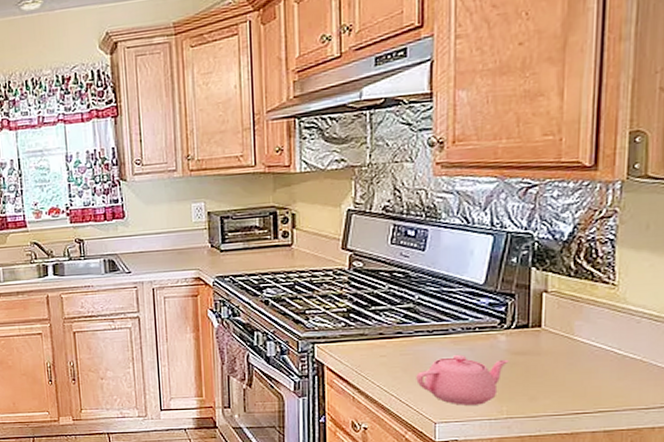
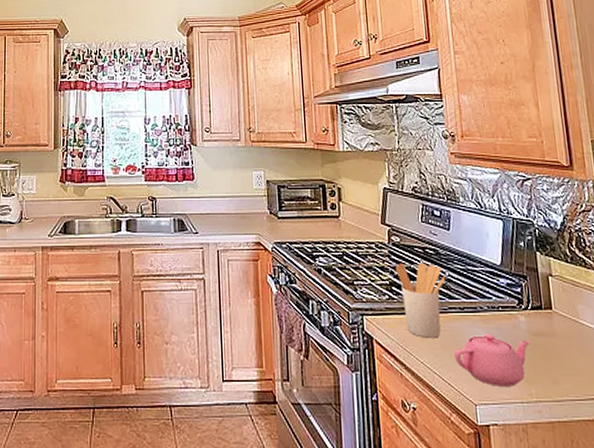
utensil holder: none [356,287,414,363] -> present [396,262,446,338]

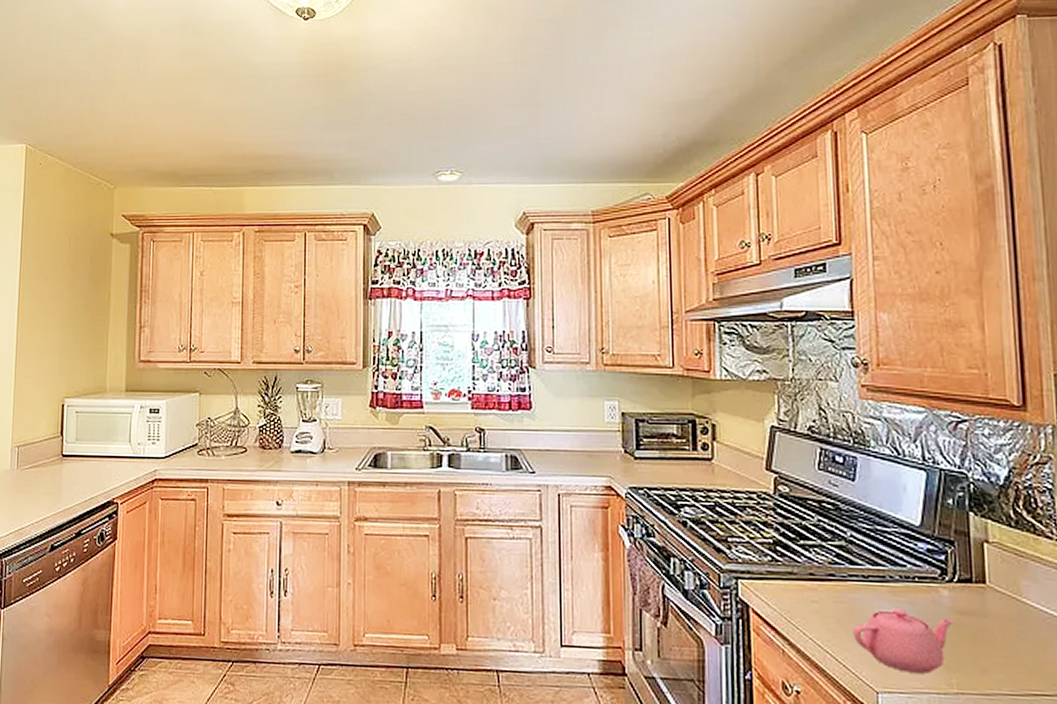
utensil holder: present [396,262,446,338] -> none [782,518,847,611]

